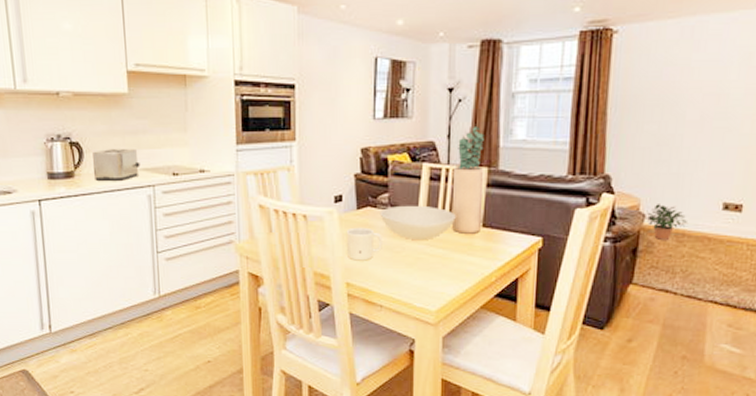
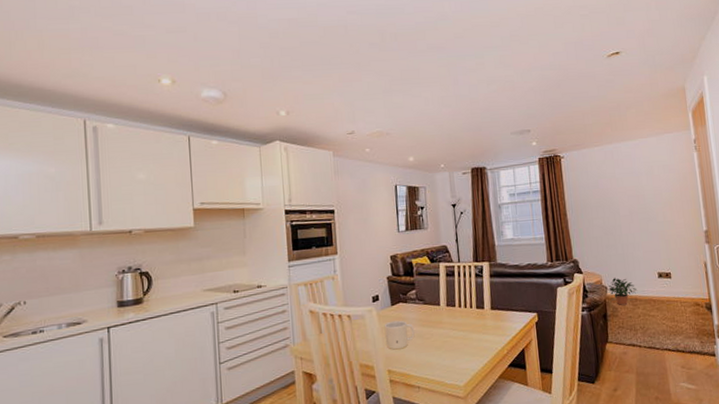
toaster: present [93,148,141,181] -> none [161,273,205,304]
bowl: present [379,205,456,241] -> none [410,297,470,327]
vase: present [451,124,484,234] -> none [463,229,490,317]

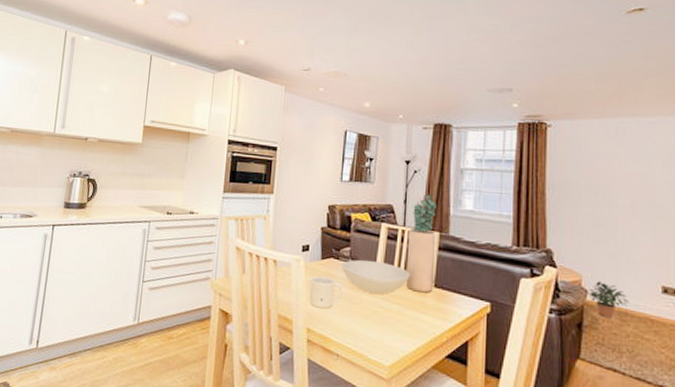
bowl: none [410,297,470,327] -> present [341,259,410,295]
vase: none [463,229,490,317] -> present [406,193,436,293]

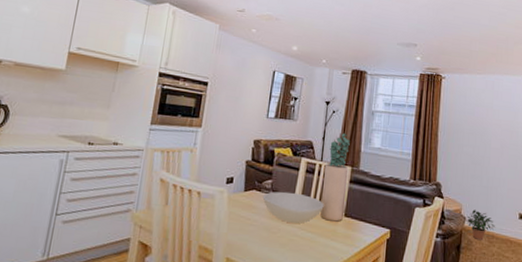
mug: present [309,276,343,309] -> none [230,207,263,239]

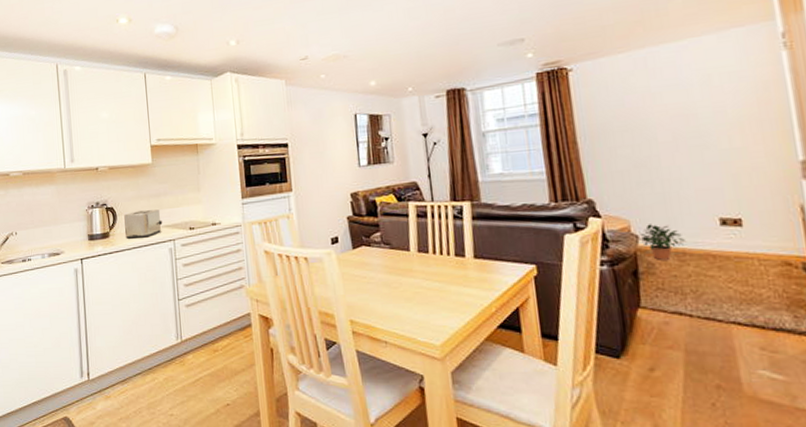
toaster: none [13,114,61,144] -> present [124,209,163,239]
bowl: present [262,191,324,224] -> none [374,241,447,276]
vase: present [320,131,350,222] -> none [438,162,473,266]

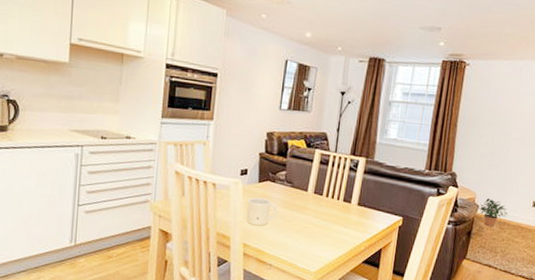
toaster: present [124,209,163,239] -> none [27,109,72,139]
mug: none [344,265,381,298] -> present [246,197,277,226]

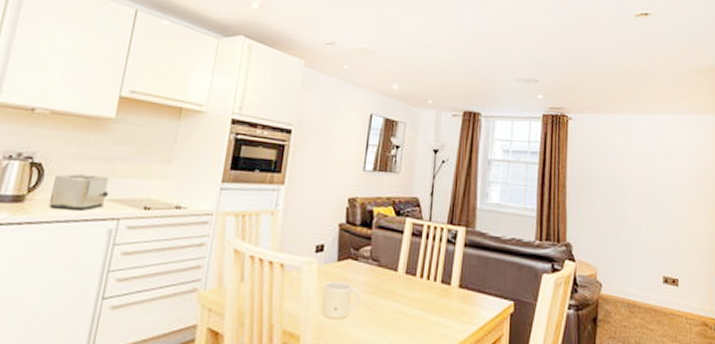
toaster: none [27,109,72,139] -> present [49,173,110,211]
potted plant: present [479,198,508,227] -> none [602,274,636,311]

